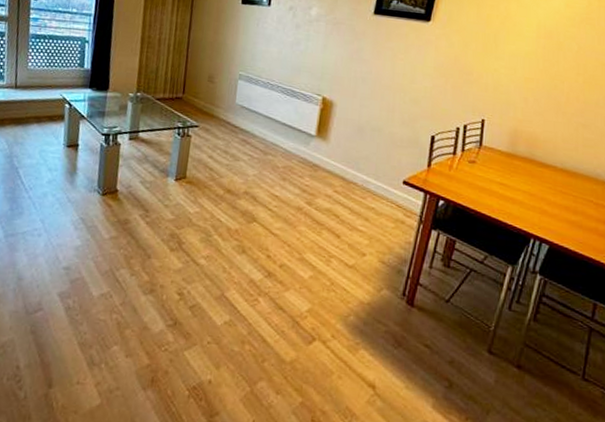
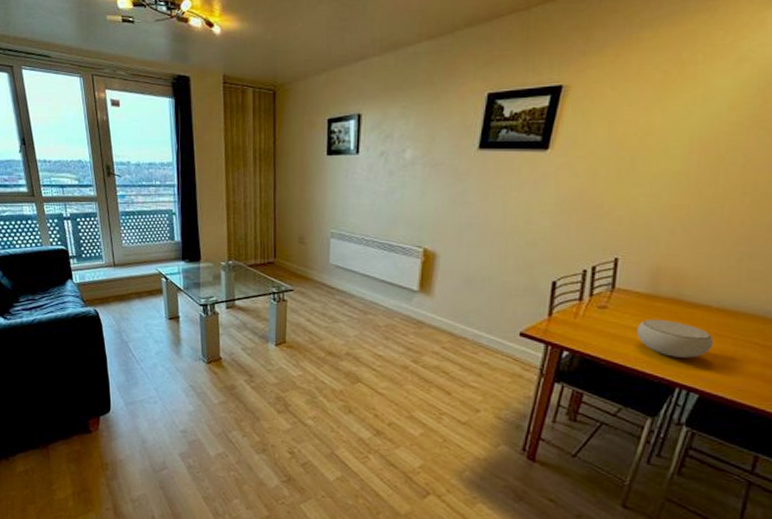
bowl: none [499,175,559,212] -> present [637,319,714,358]

